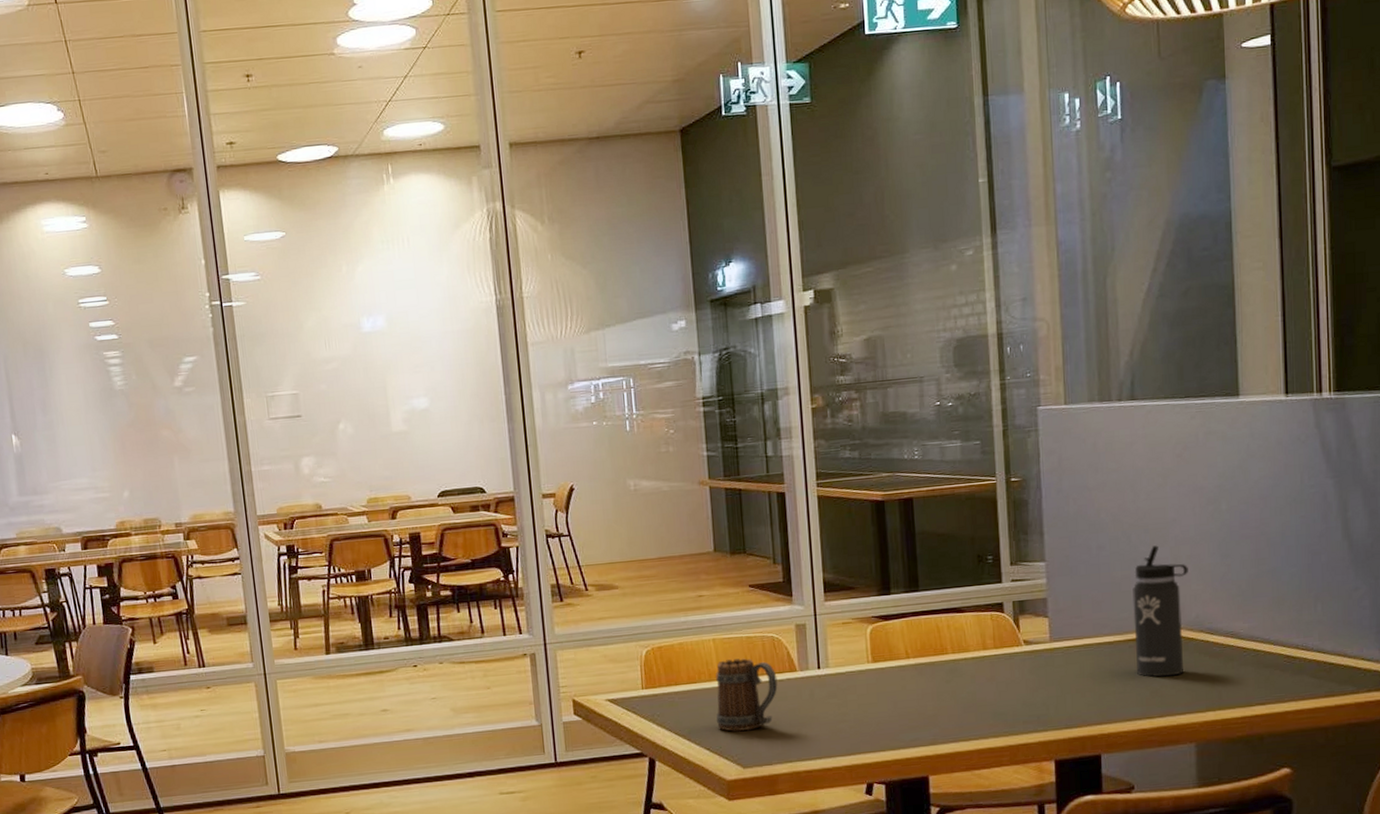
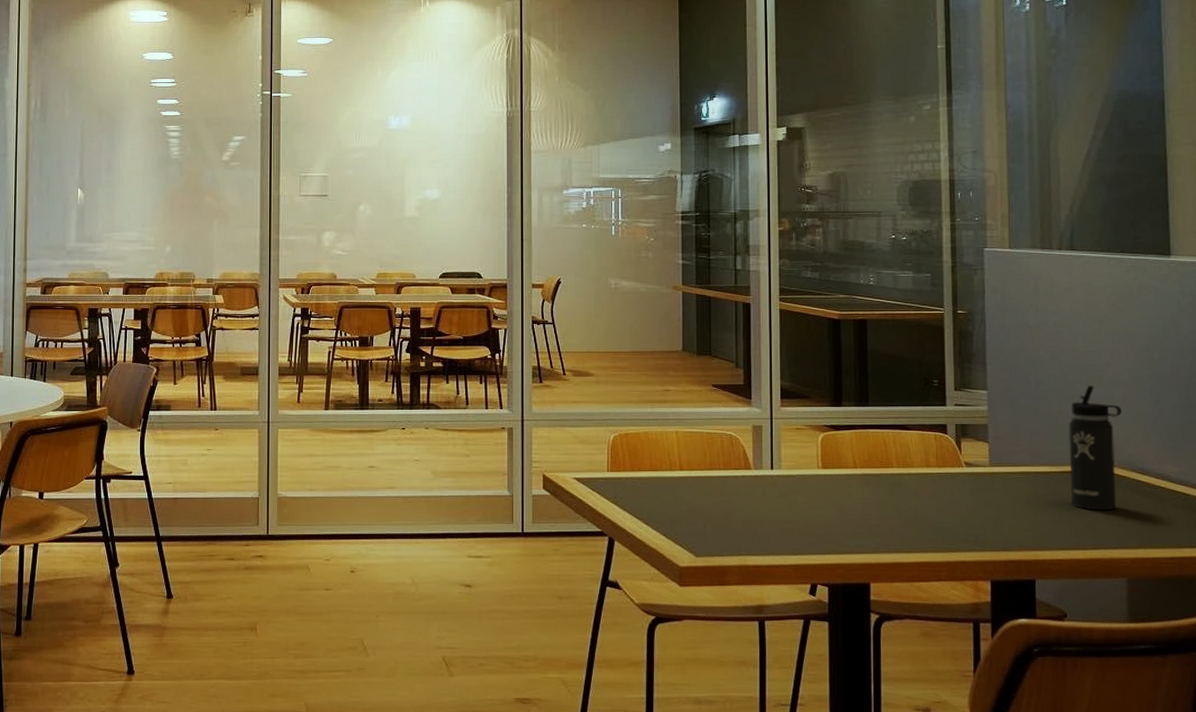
mug: present [716,658,778,732] -> none [673,452,733,522]

